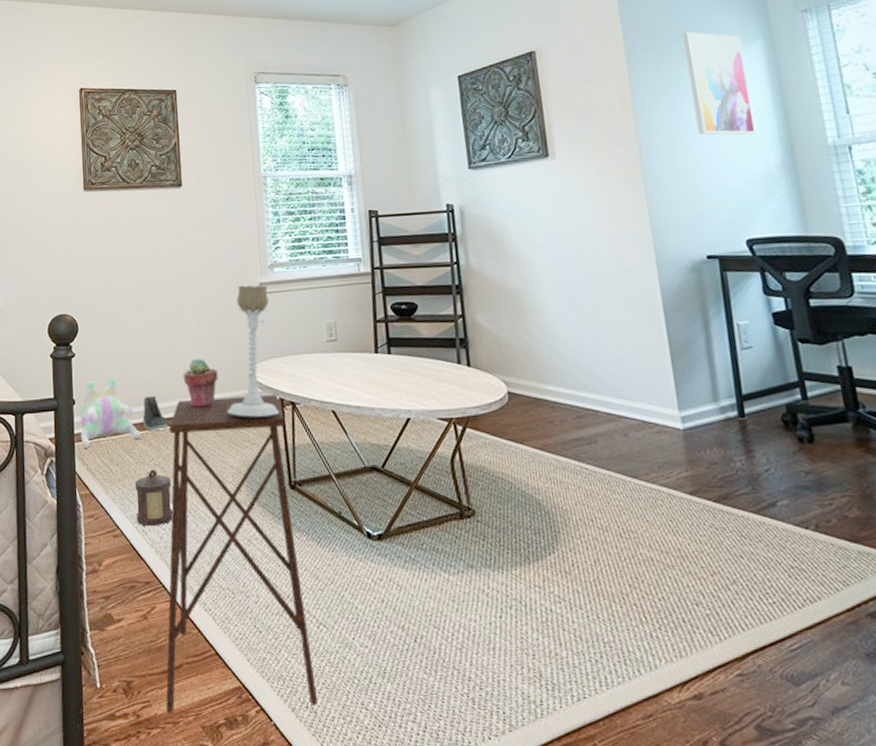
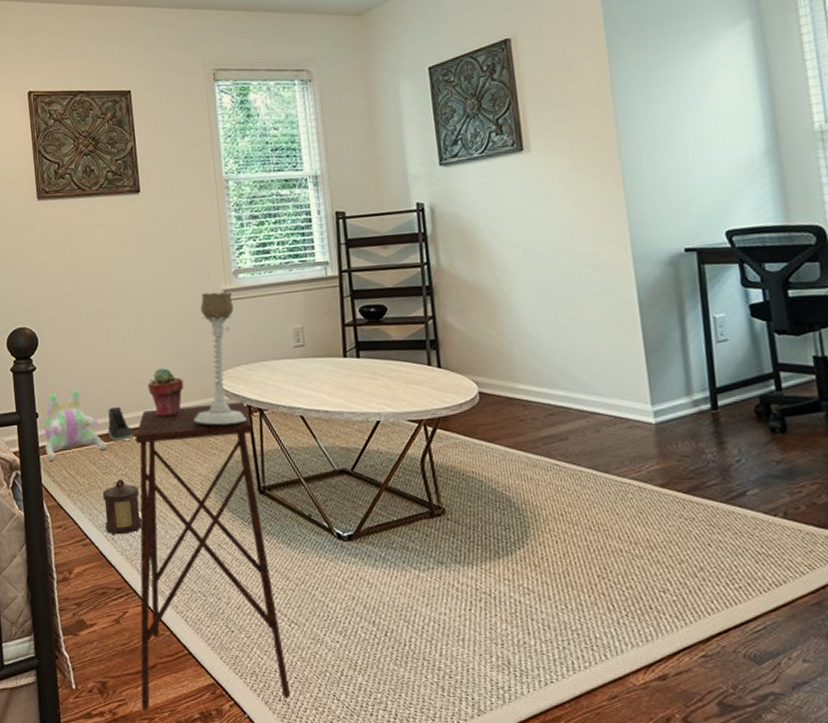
wall art: present [682,31,757,135] -> none [666,13,742,123]

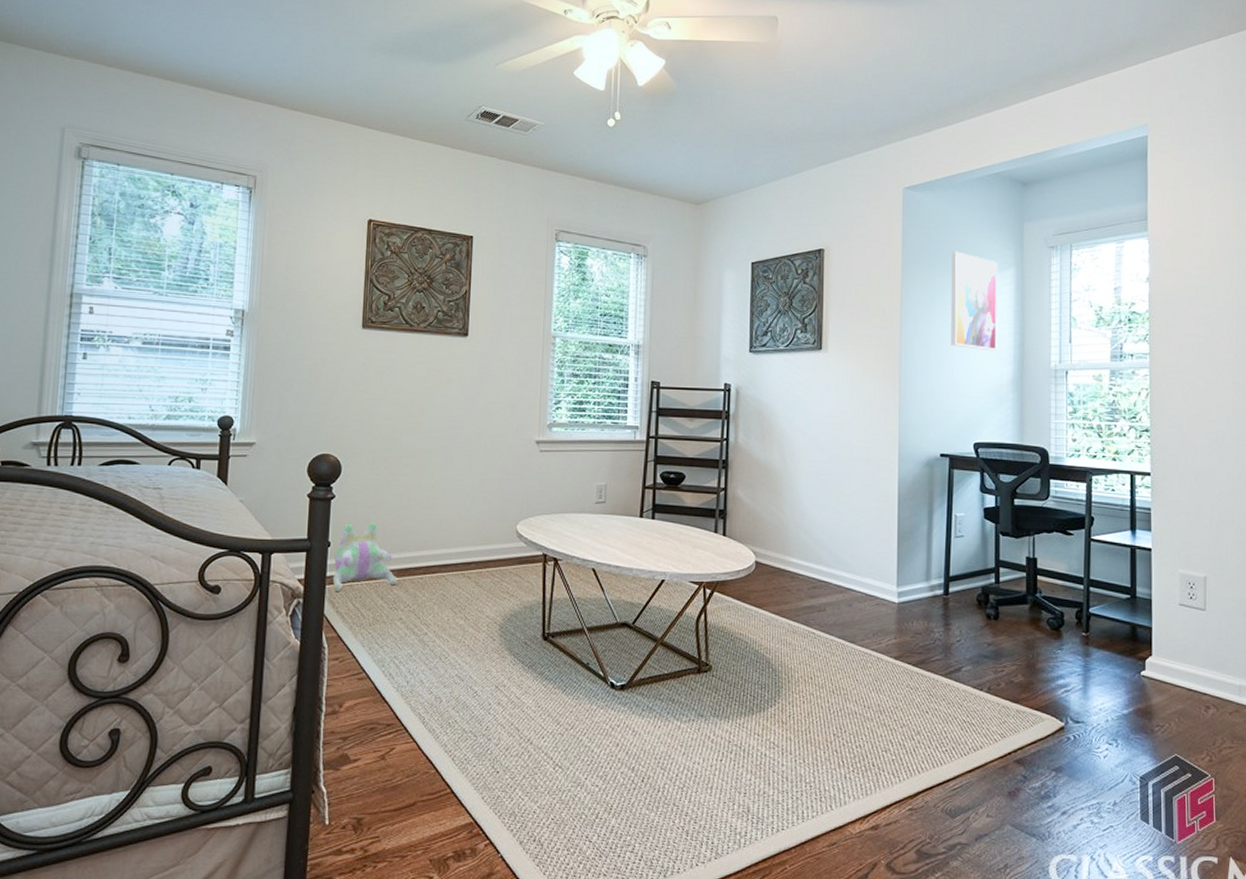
lantern: present [102,479,142,535] -> none [384,615,424,671]
sneaker: present [107,406,134,442] -> none [400,543,427,578]
side table: present [135,401,291,711] -> none [395,549,546,848]
potted succulent: present [147,367,184,418] -> none [448,509,484,559]
candle holder: present [193,292,247,425] -> none [489,442,544,570]
wall art: none [666,13,742,123] -> present [950,251,998,352]

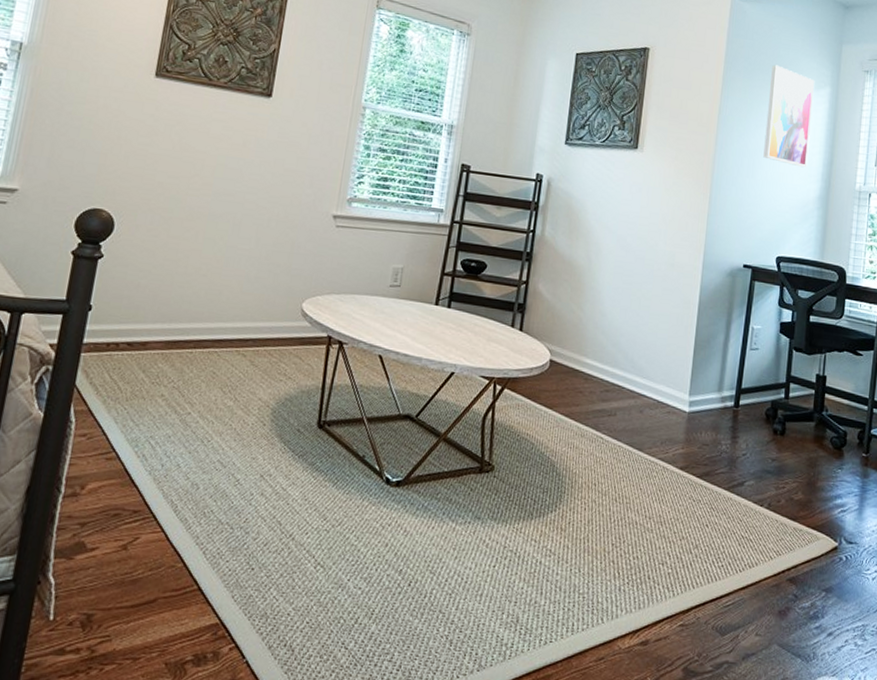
plush toy: present [332,522,397,591] -> none [89,286,164,361]

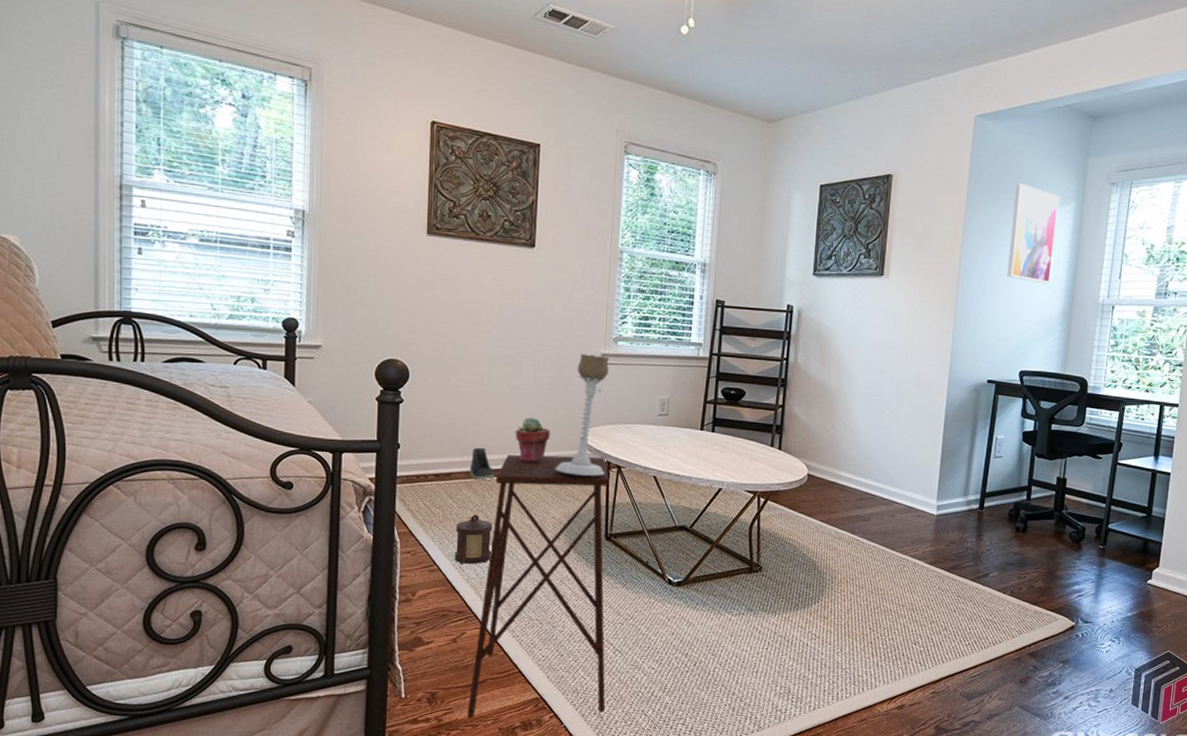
side table: none [128,323,329,649] -> present [467,455,609,719]
lantern: none [138,392,188,453] -> present [454,514,492,565]
sneaker: none [168,313,198,352] -> present [469,447,494,480]
potted succulent: none [226,281,267,335] -> present [515,417,550,464]
candle holder: none [268,214,341,353] -> present [555,354,609,476]

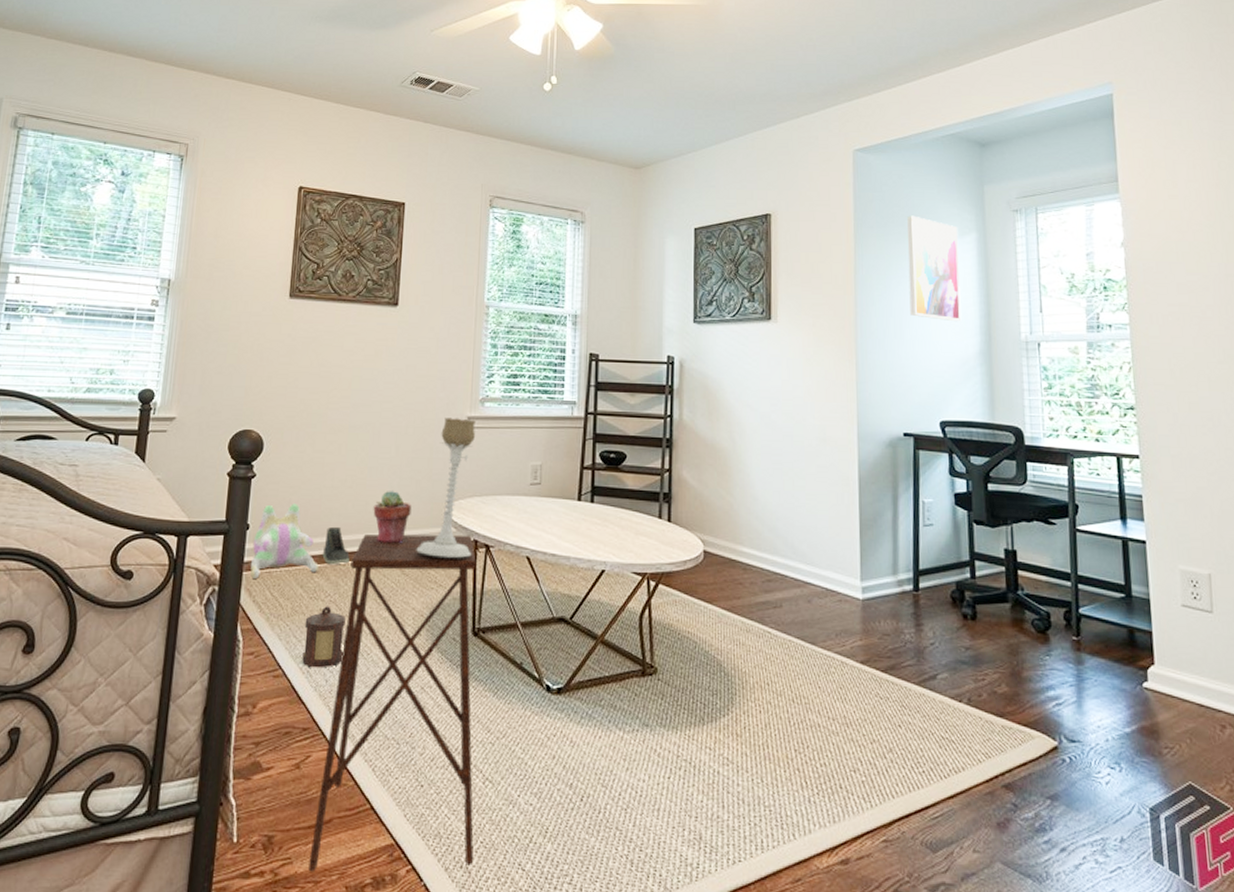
plush toy: none [403,426,466,490] -> present [250,503,319,579]

